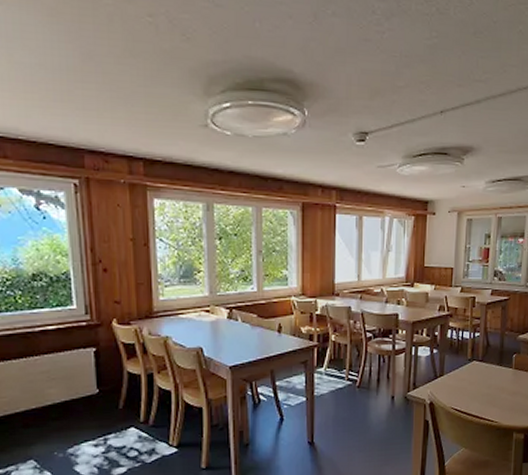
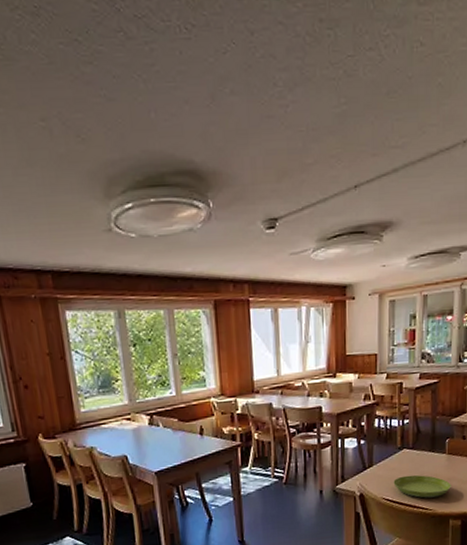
saucer: none [462,386,516,410] -> present [393,475,451,498]

